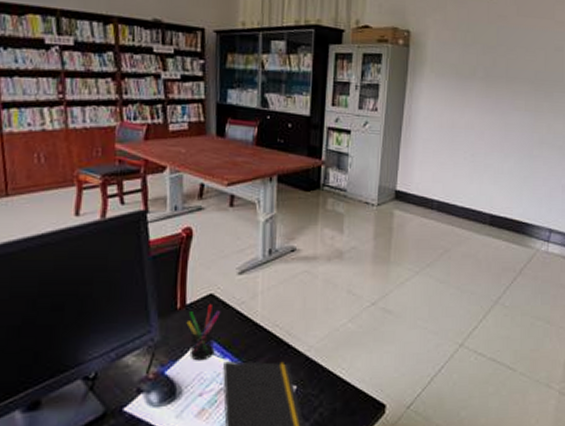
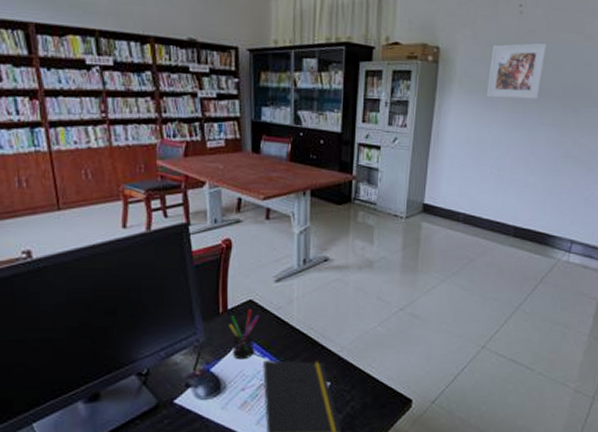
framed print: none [458,28,518,84] -> present [486,43,547,100]

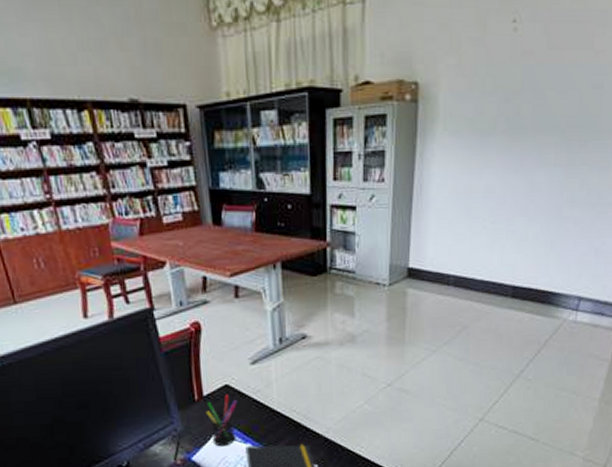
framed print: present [486,43,547,100] -> none [476,65,547,139]

